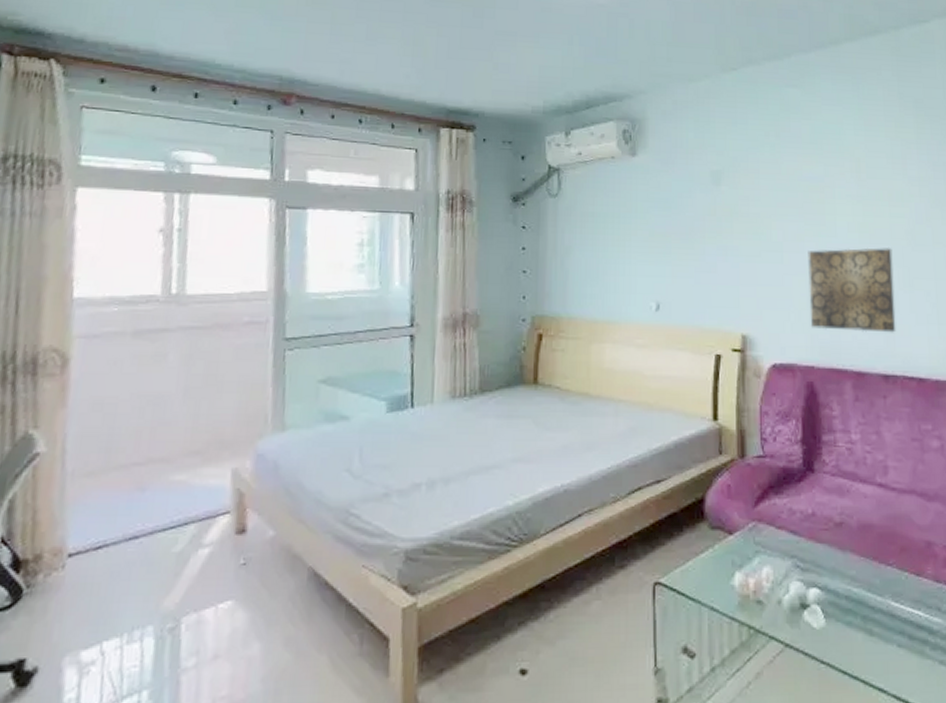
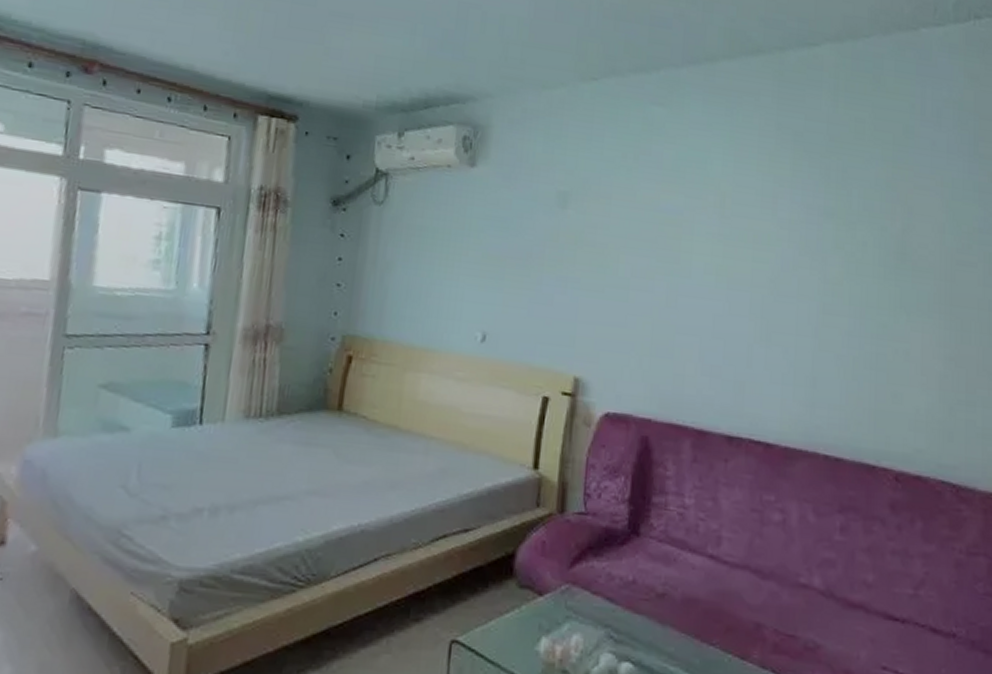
wall art: present [808,247,896,333] -> none [651,290,751,391]

